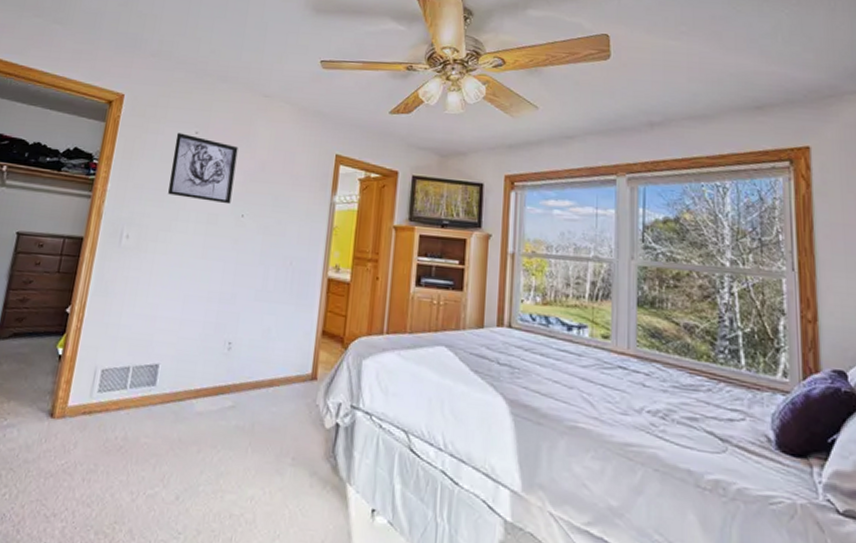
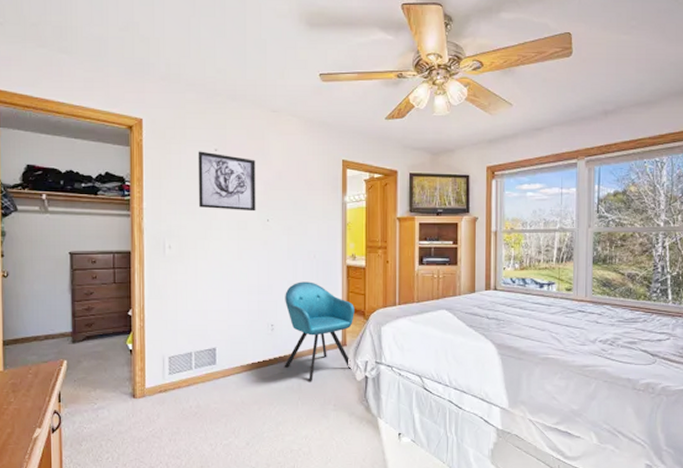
chair: none [236,292,332,423] -> present [284,281,354,382]

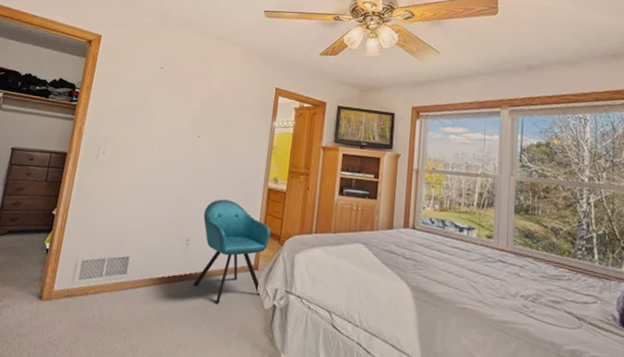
wall art: present [198,151,256,212] -> none [138,68,196,127]

